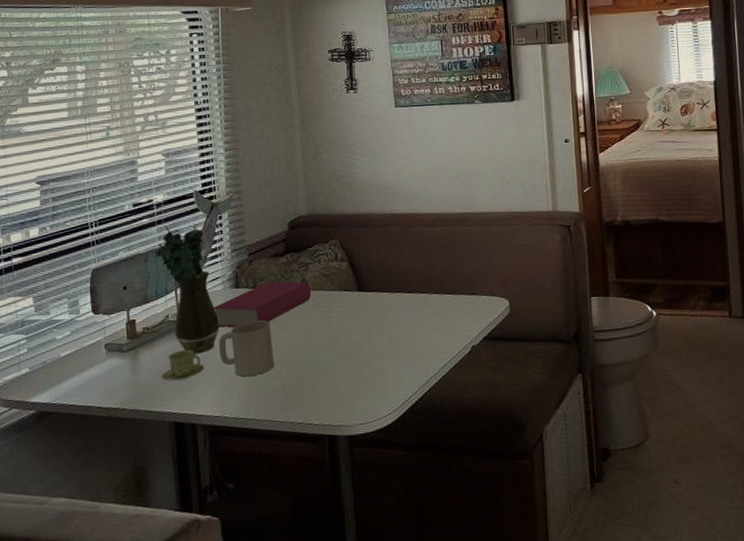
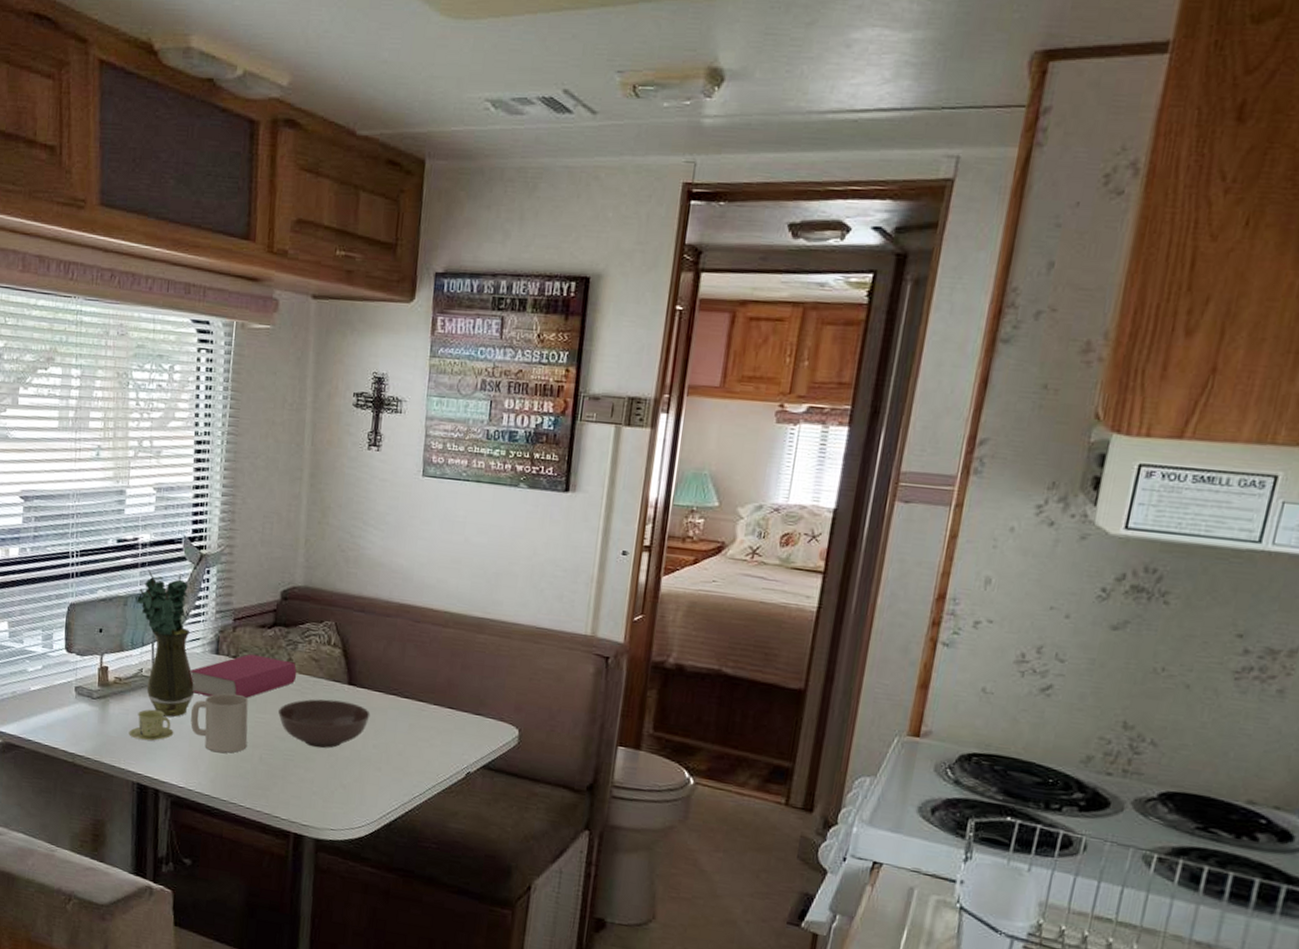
bowl: none [299,306,381,353] -> present [278,699,371,748]

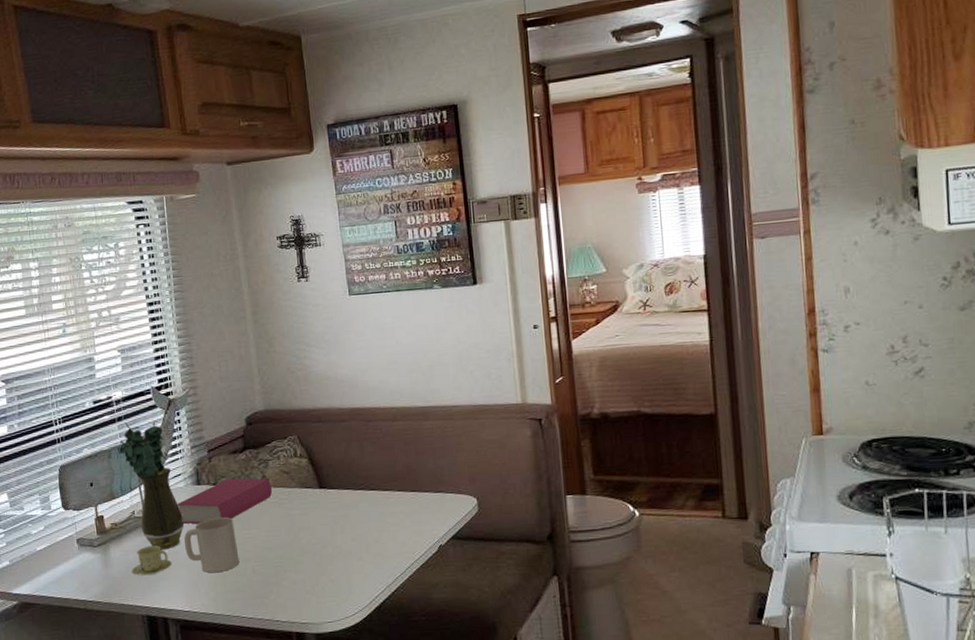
bowl: present [278,699,371,748] -> none [262,504,344,551]

